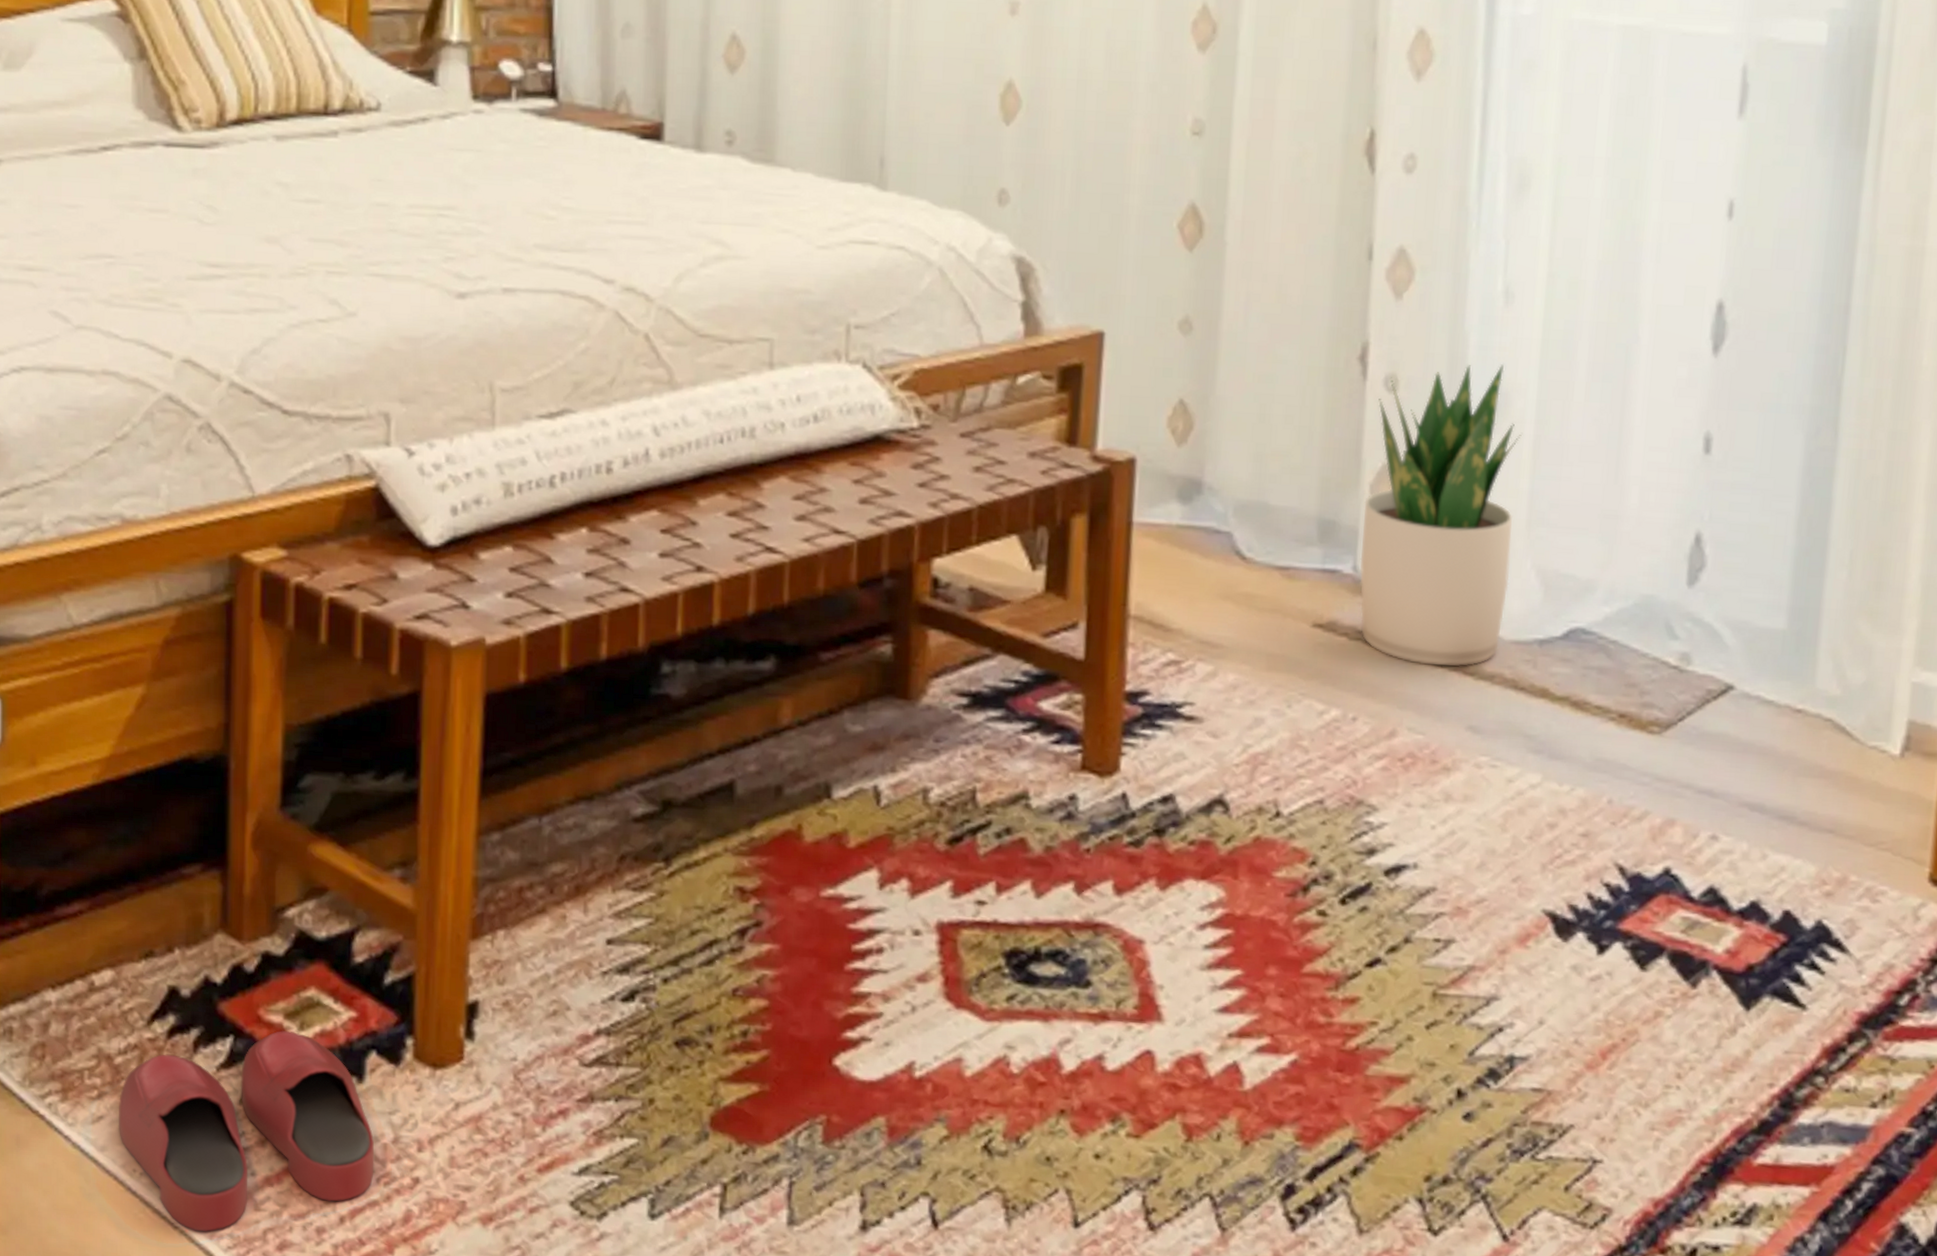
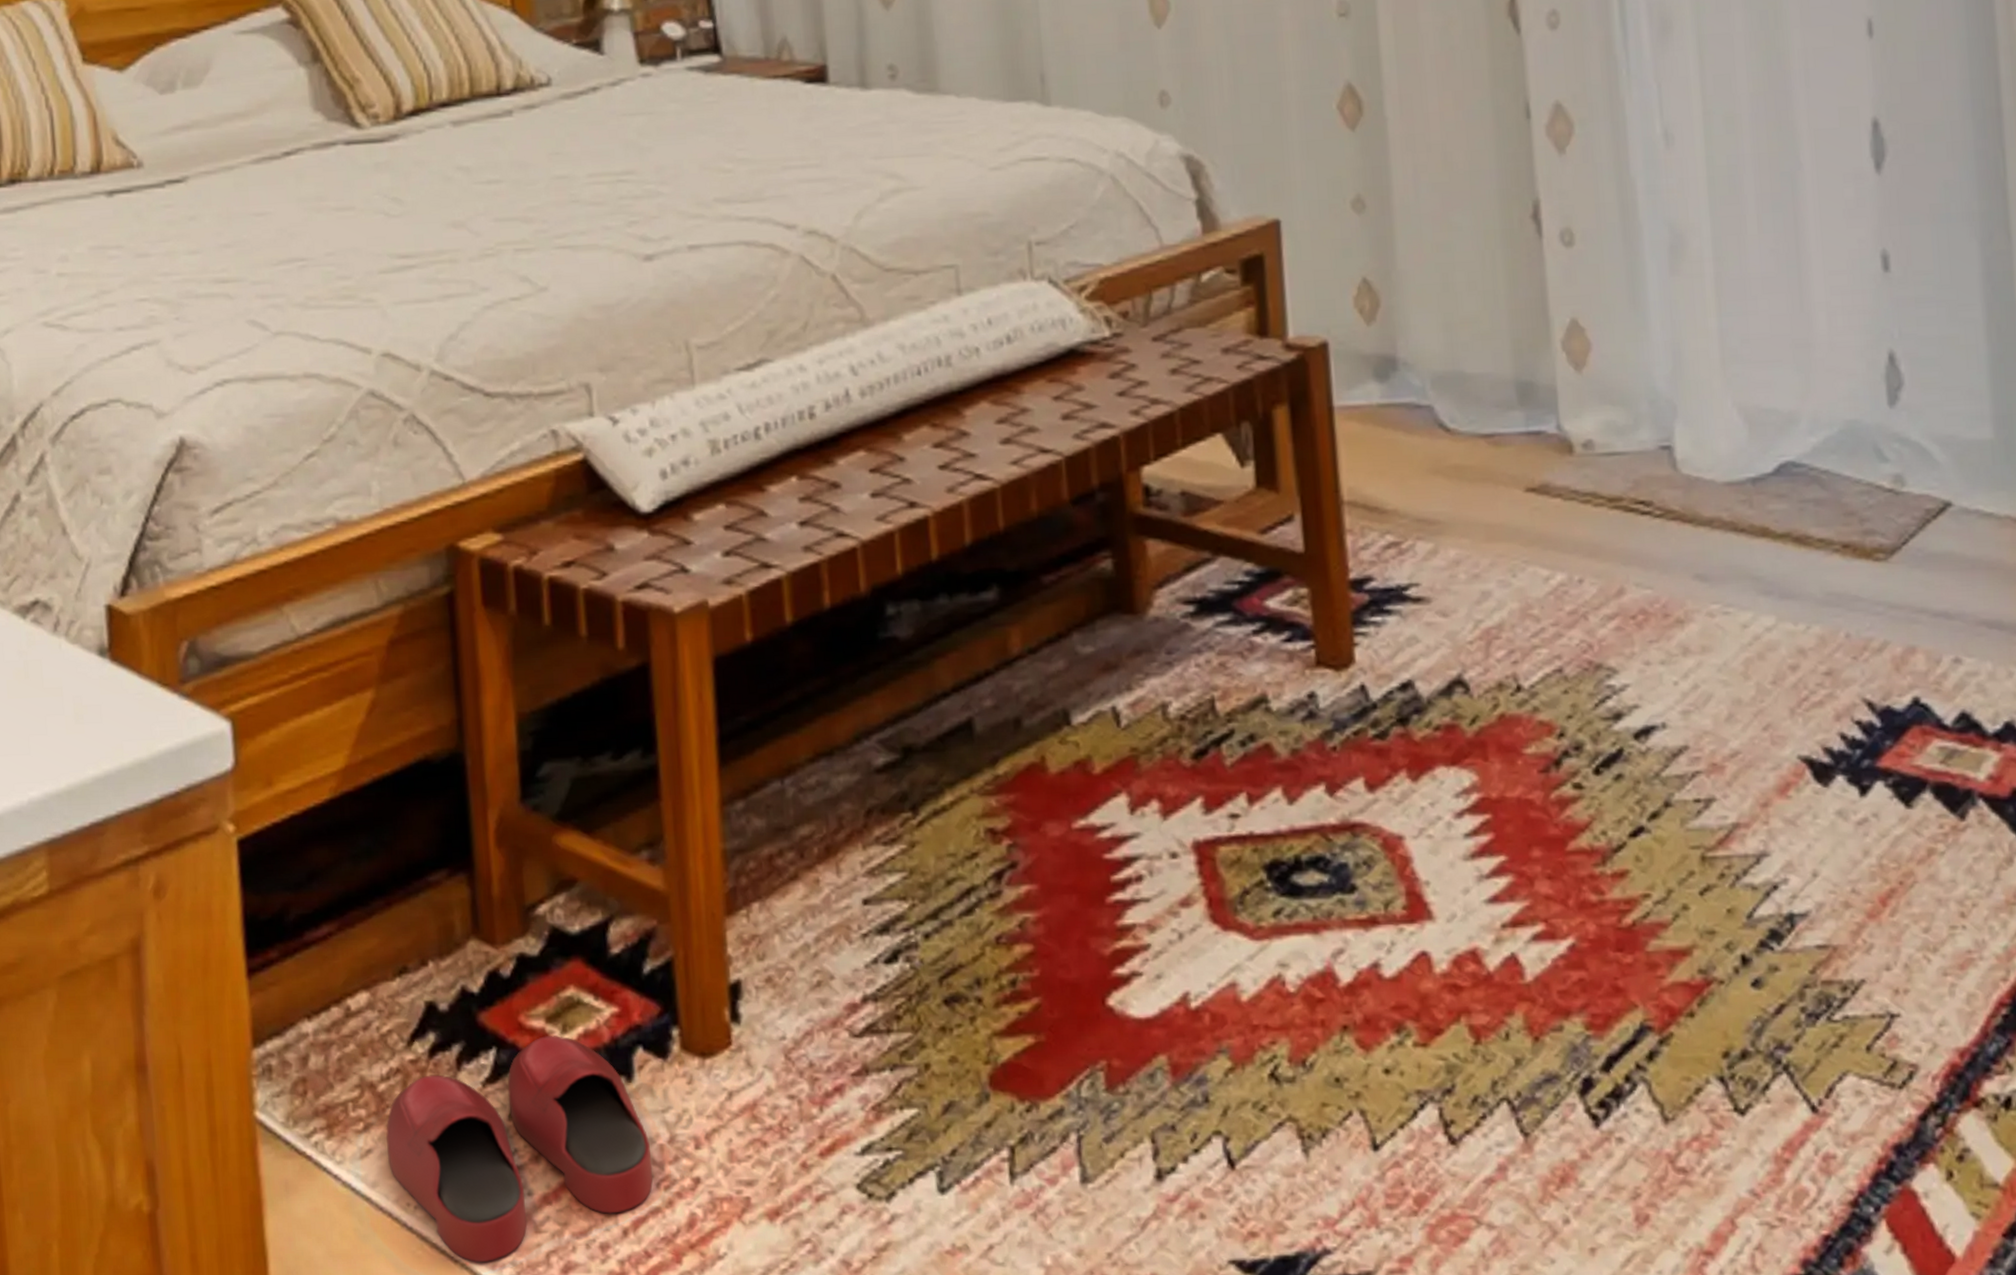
planter: present [1359,364,1522,667] -> none [1557,206,1713,517]

